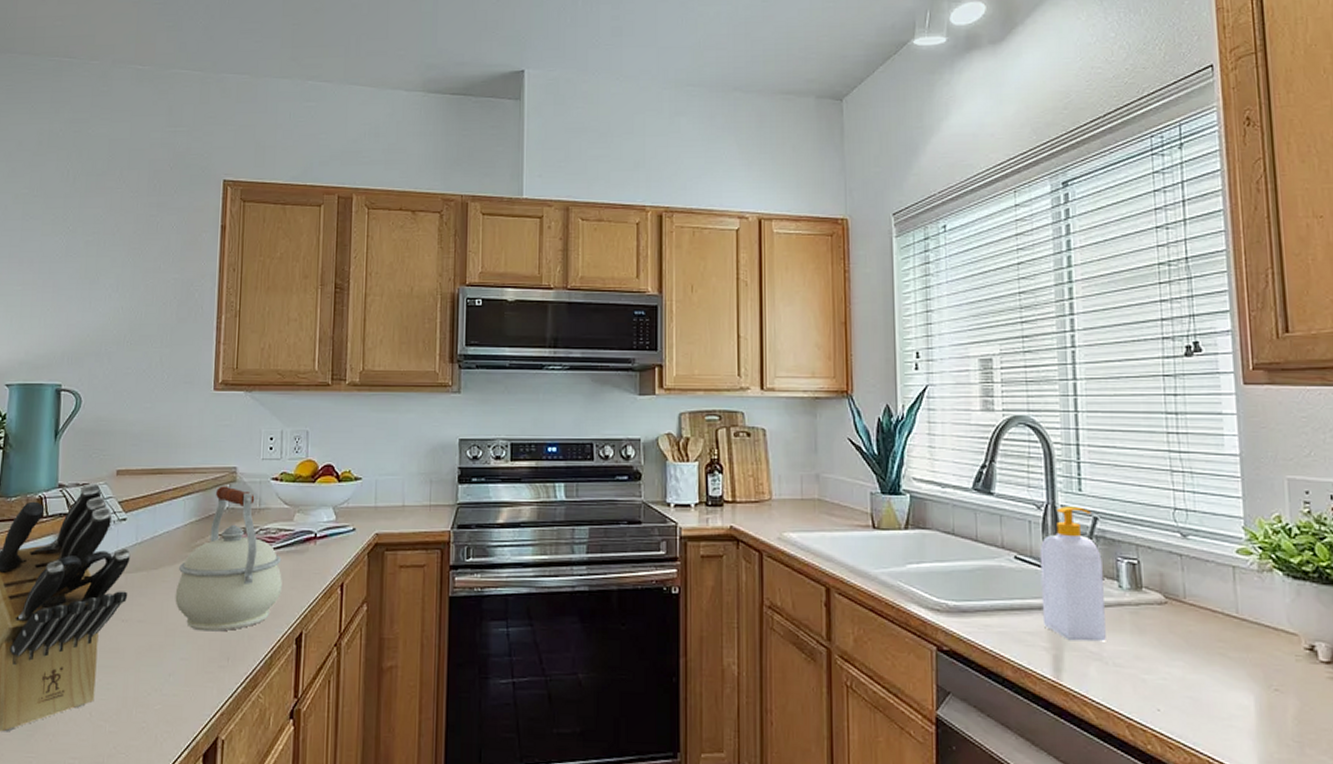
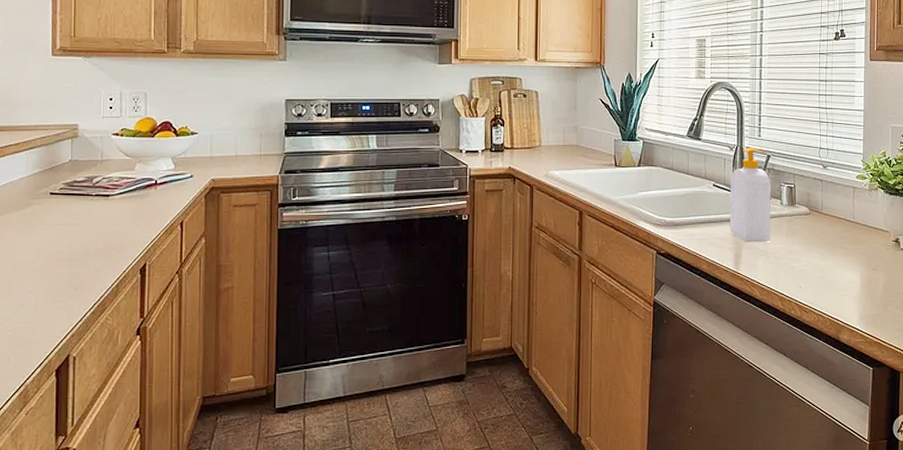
kettle: present [175,486,282,632] -> none [21,141,126,267]

